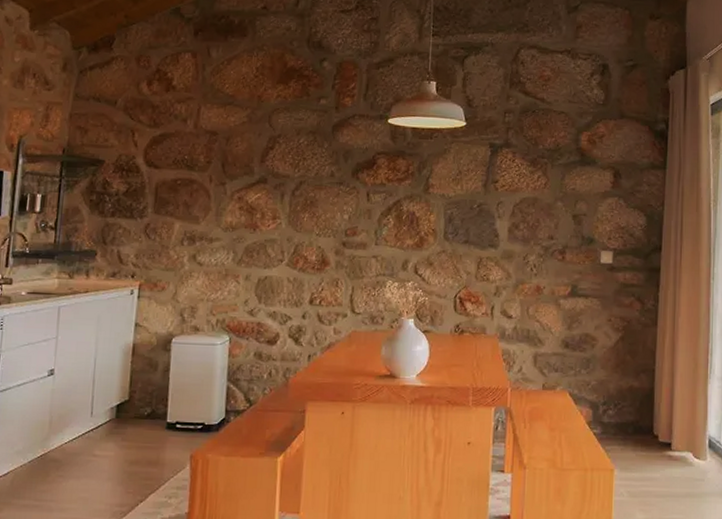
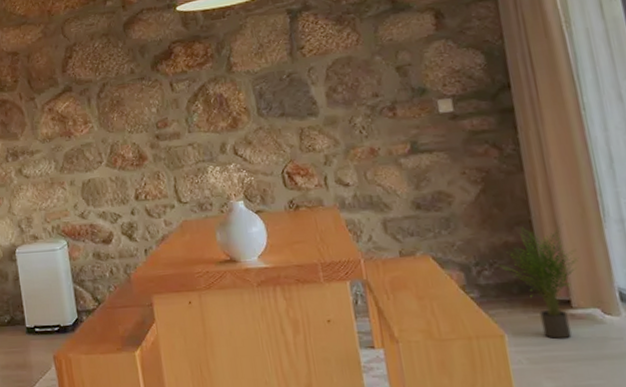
potted plant: none [621,375,685,476] -> present [497,223,580,339]

